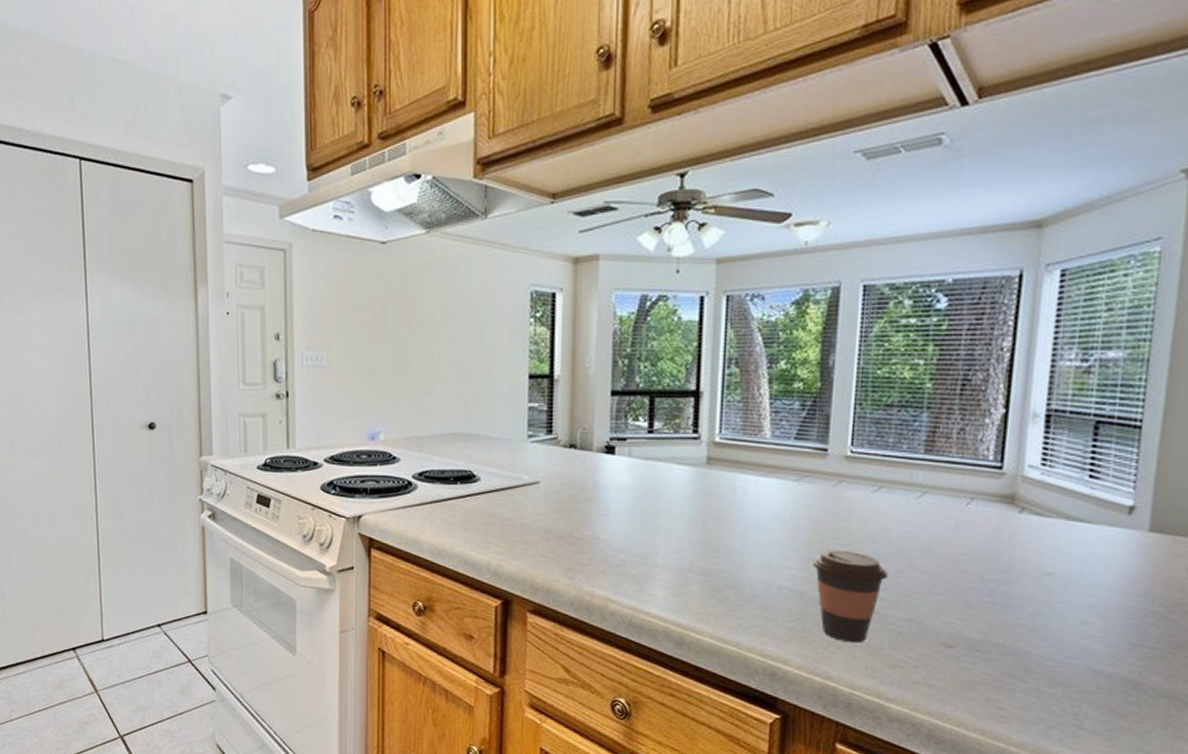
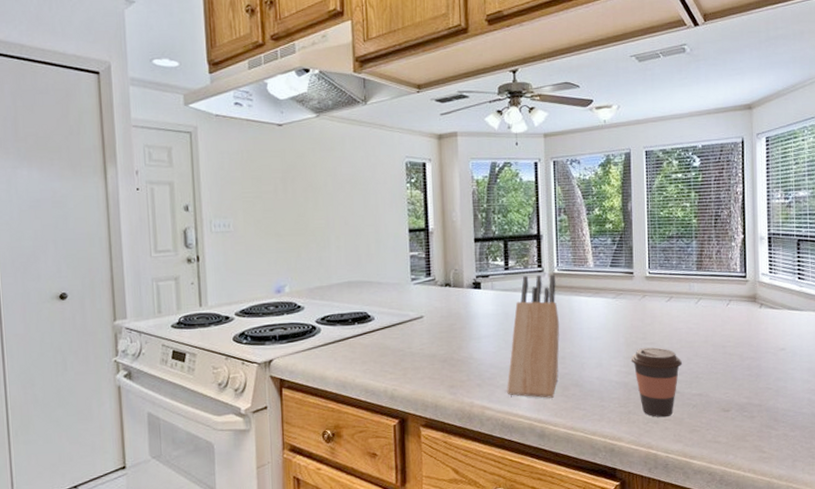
knife block: none [638,441,717,599] -> present [507,274,560,398]

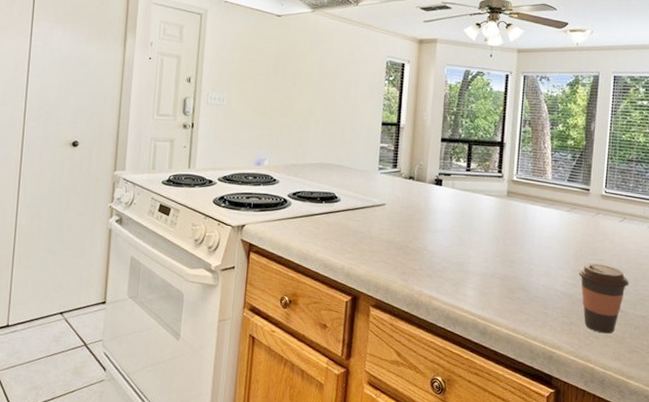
knife block: present [507,274,560,398] -> none [455,178,514,298]

